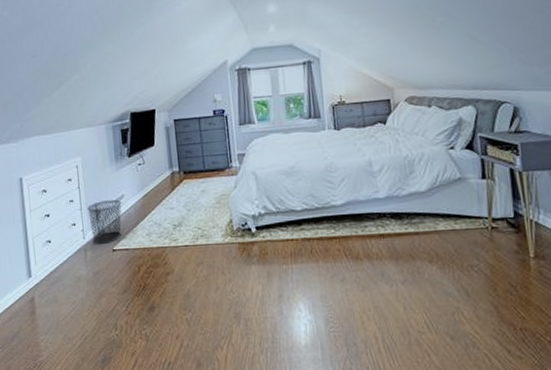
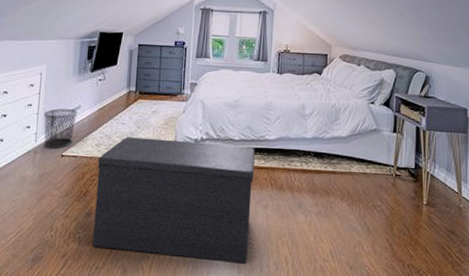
bench: none [151,216,331,345] -> present [93,137,255,264]

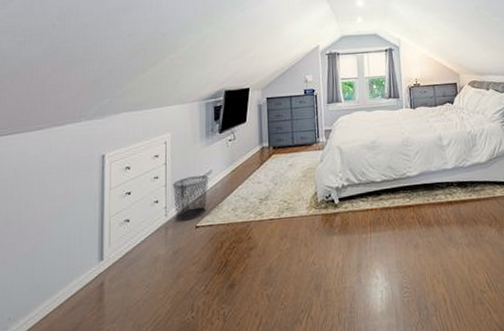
bench: present [93,137,255,264] -> none [236,187,404,321]

